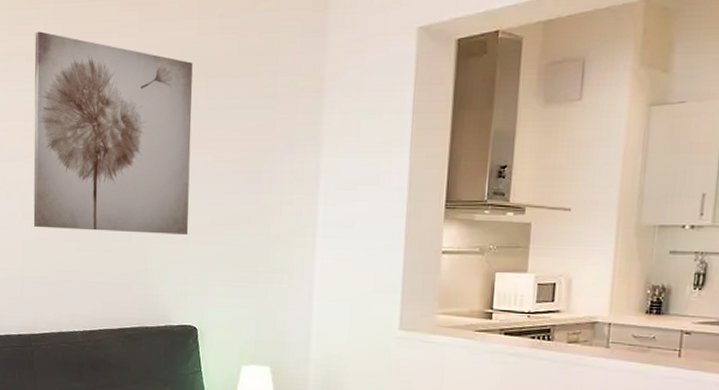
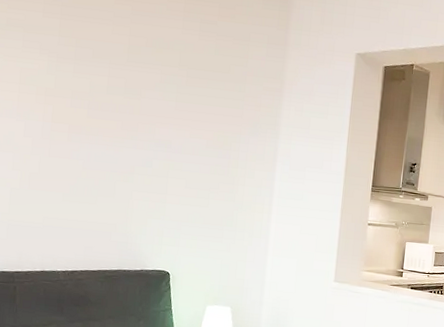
wall art: present [33,31,193,235] -> none [22,9,176,195]

